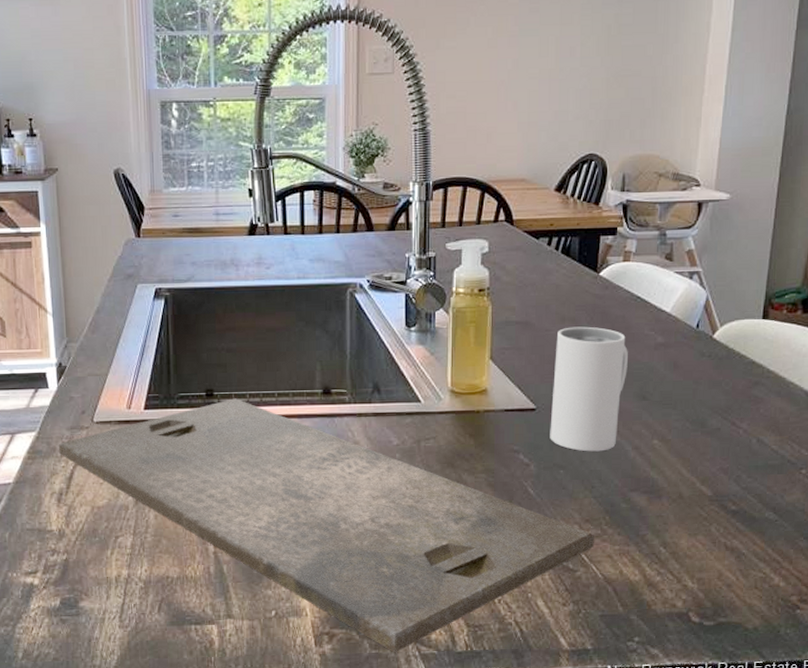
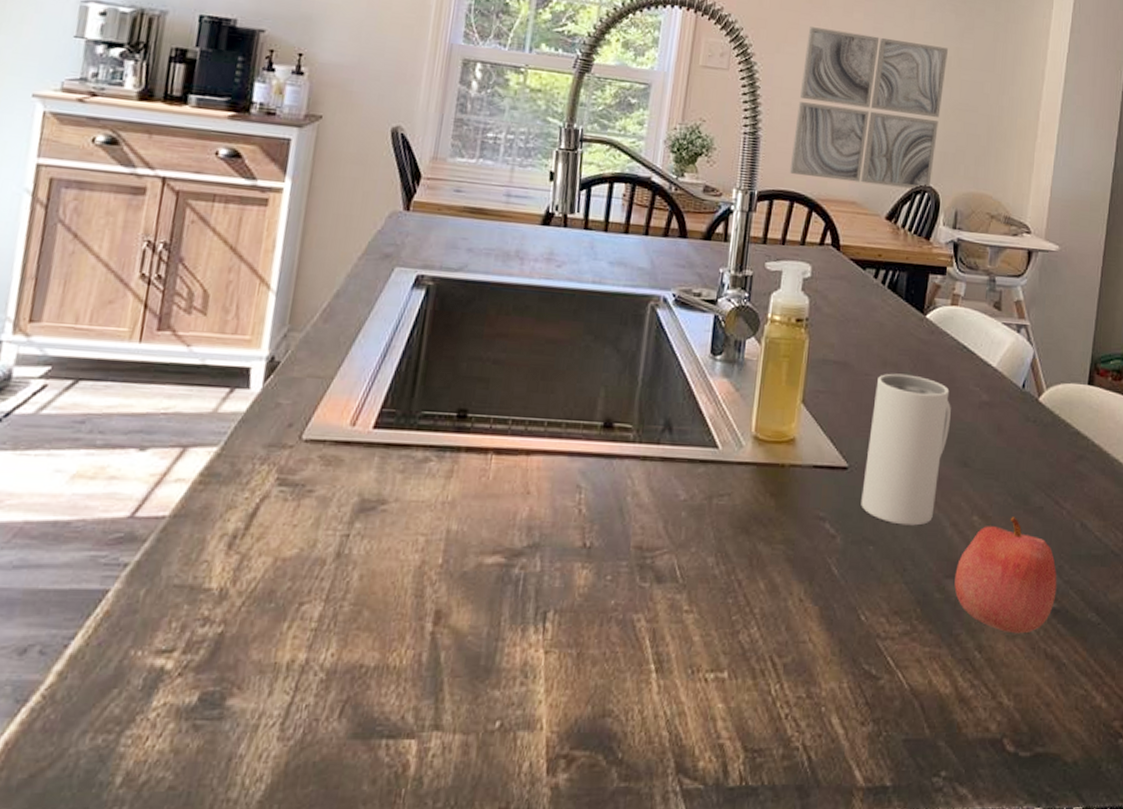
cutting board: present [59,398,594,653] -> none [245,423,903,788]
wall art: none [460,16,607,162] -> present [789,27,948,189]
apple: none [639,438,735,532] -> present [954,517,1057,634]

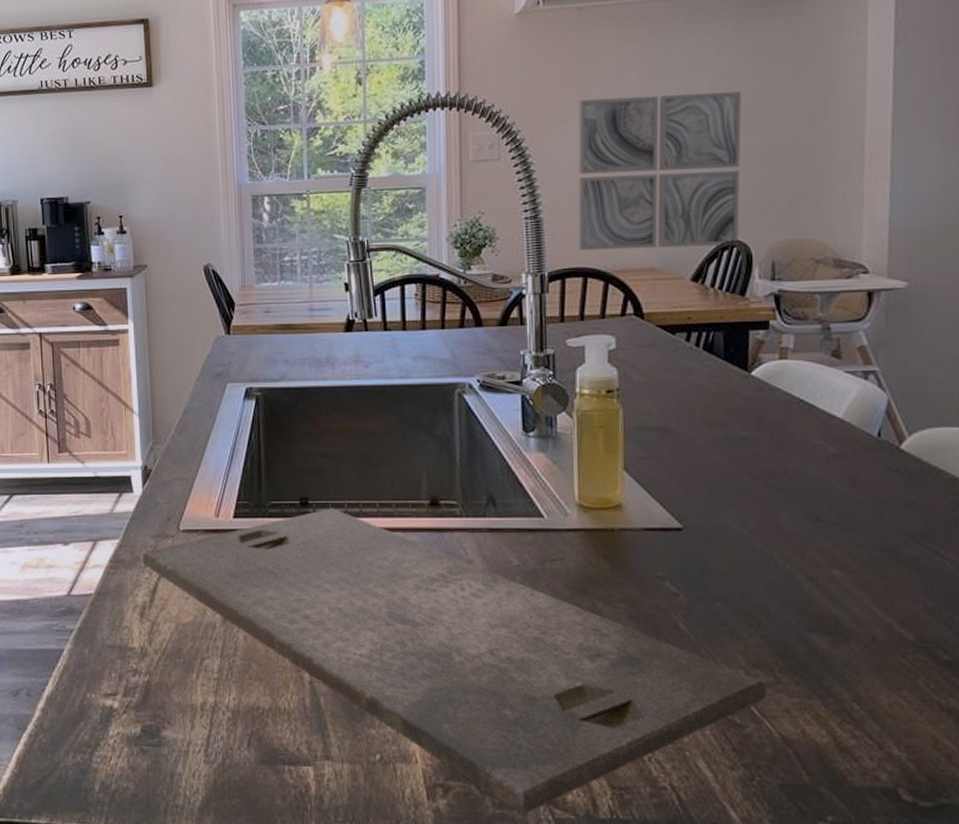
cutting board: none [245,423,903,788] -> present [143,508,766,815]
mug: present [861,373,951,526] -> none [701,433,794,582]
apple: present [954,517,1057,634] -> none [819,569,947,686]

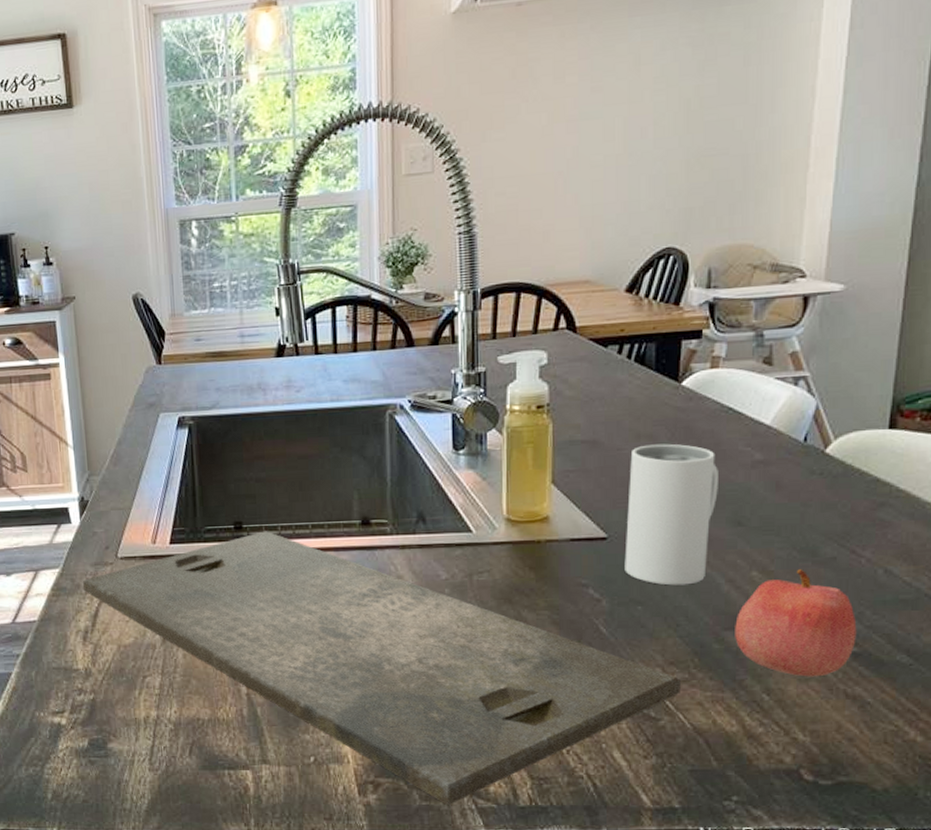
wall art: present [578,91,742,251] -> none [512,89,685,265]
mug: none [701,433,794,582] -> present [624,443,718,586]
apple: none [819,569,947,686] -> present [735,569,857,677]

